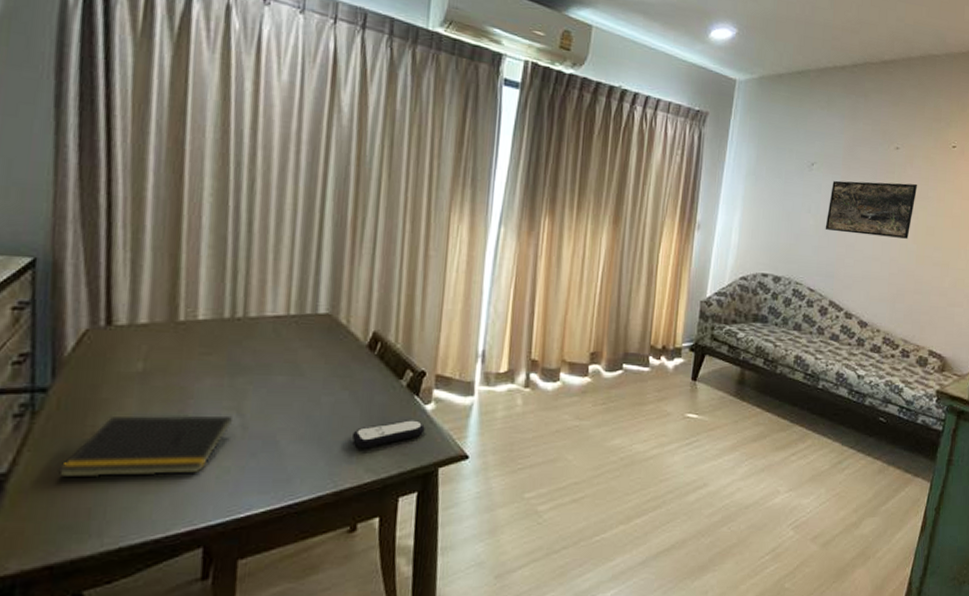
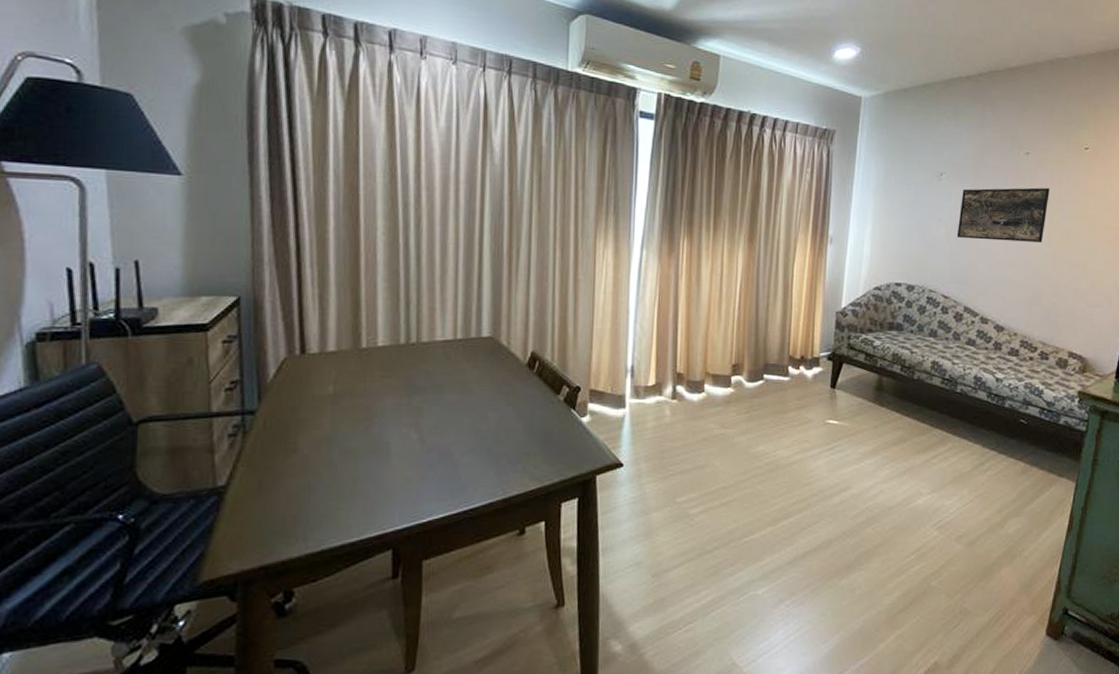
notepad: present [57,414,234,478] -> none [267,431,413,489]
remote control: present [351,420,425,449] -> none [516,432,582,459]

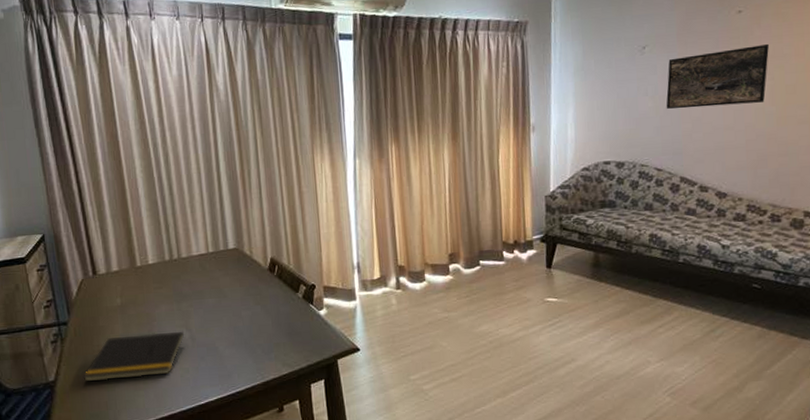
notepad: none [267,431,413,489] -> present [83,331,185,382]

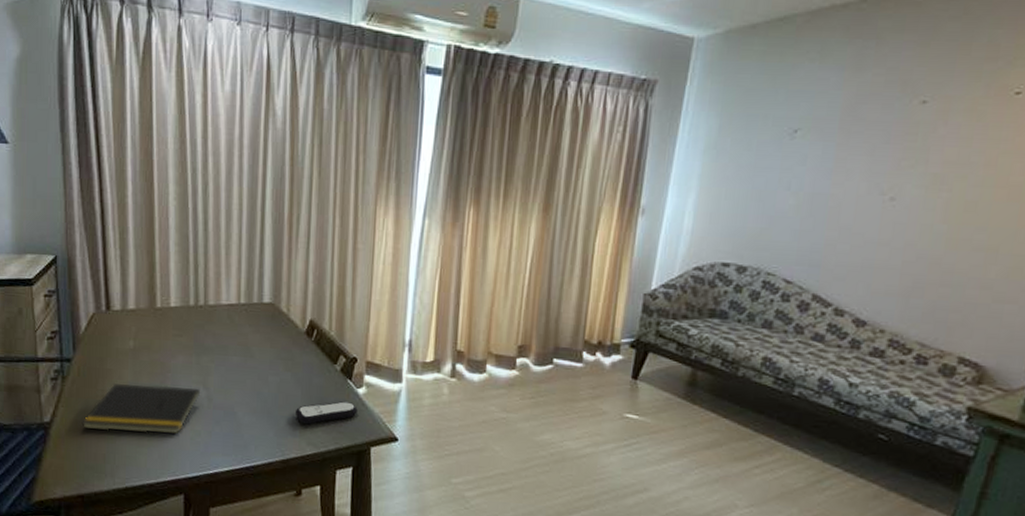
remote control: none [268,323,322,349] -> present [295,401,358,425]
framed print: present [666,43,769,109] -> none [810,146,953,218]

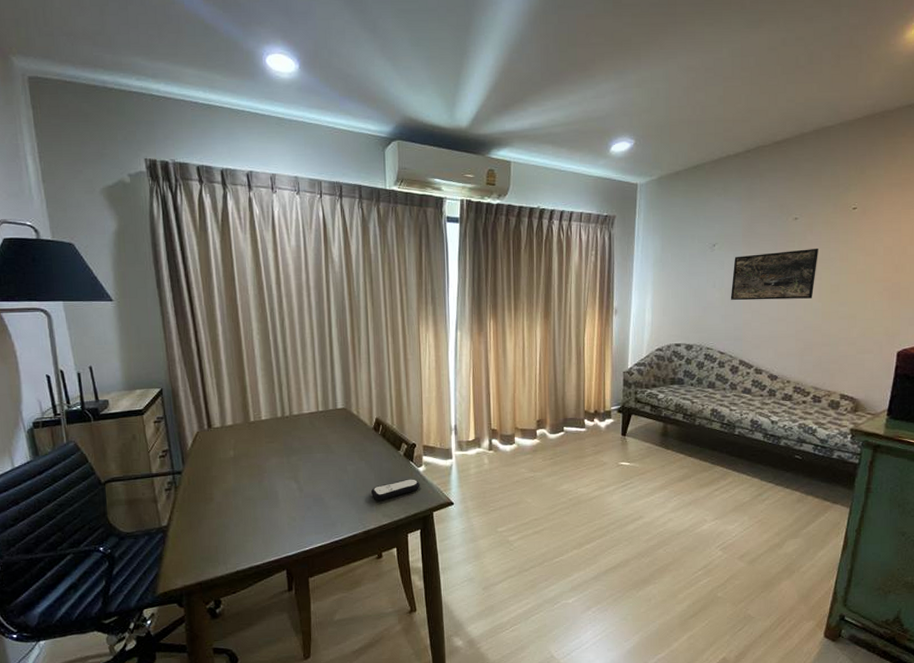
notepad: present [81,384,201,434] -> none [195,482,293,528]
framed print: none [810,146,953,218] -> present [730,248,818,301]

